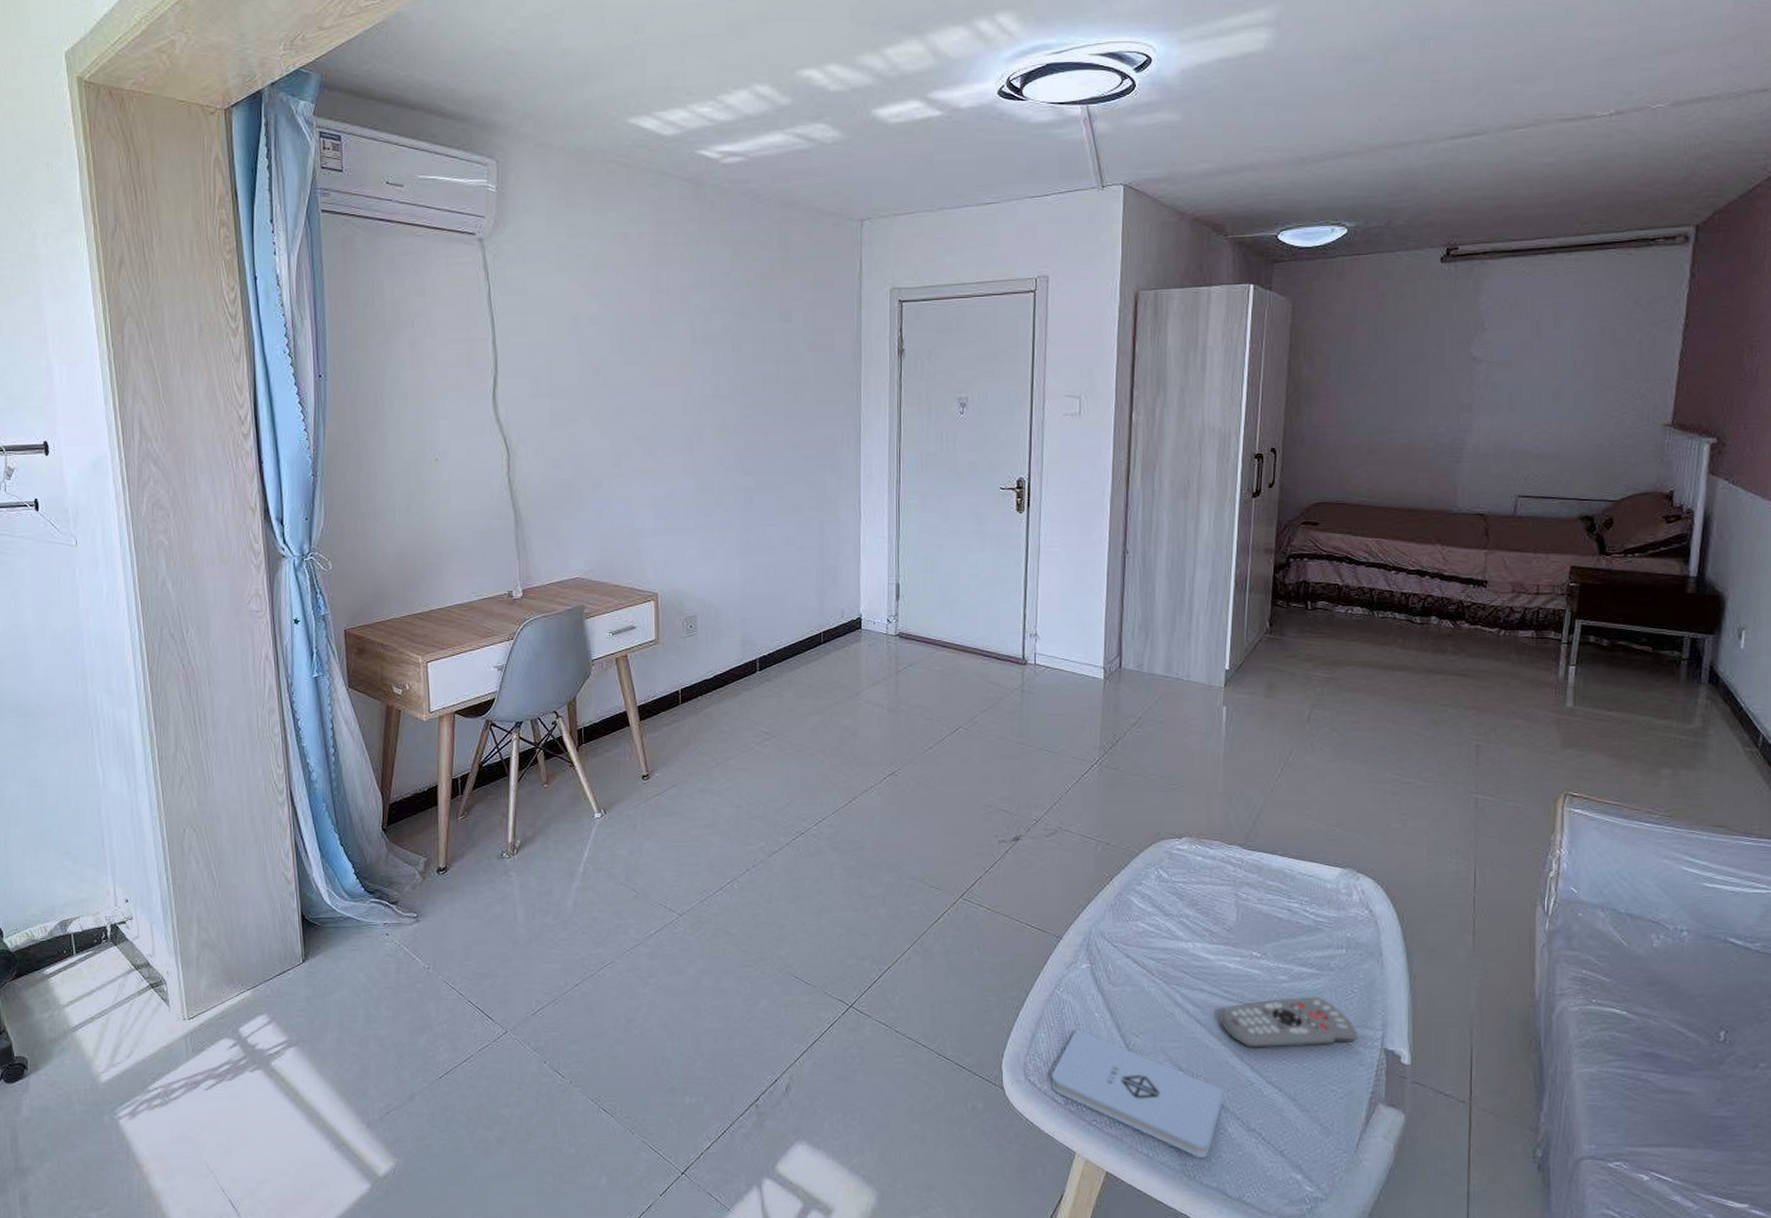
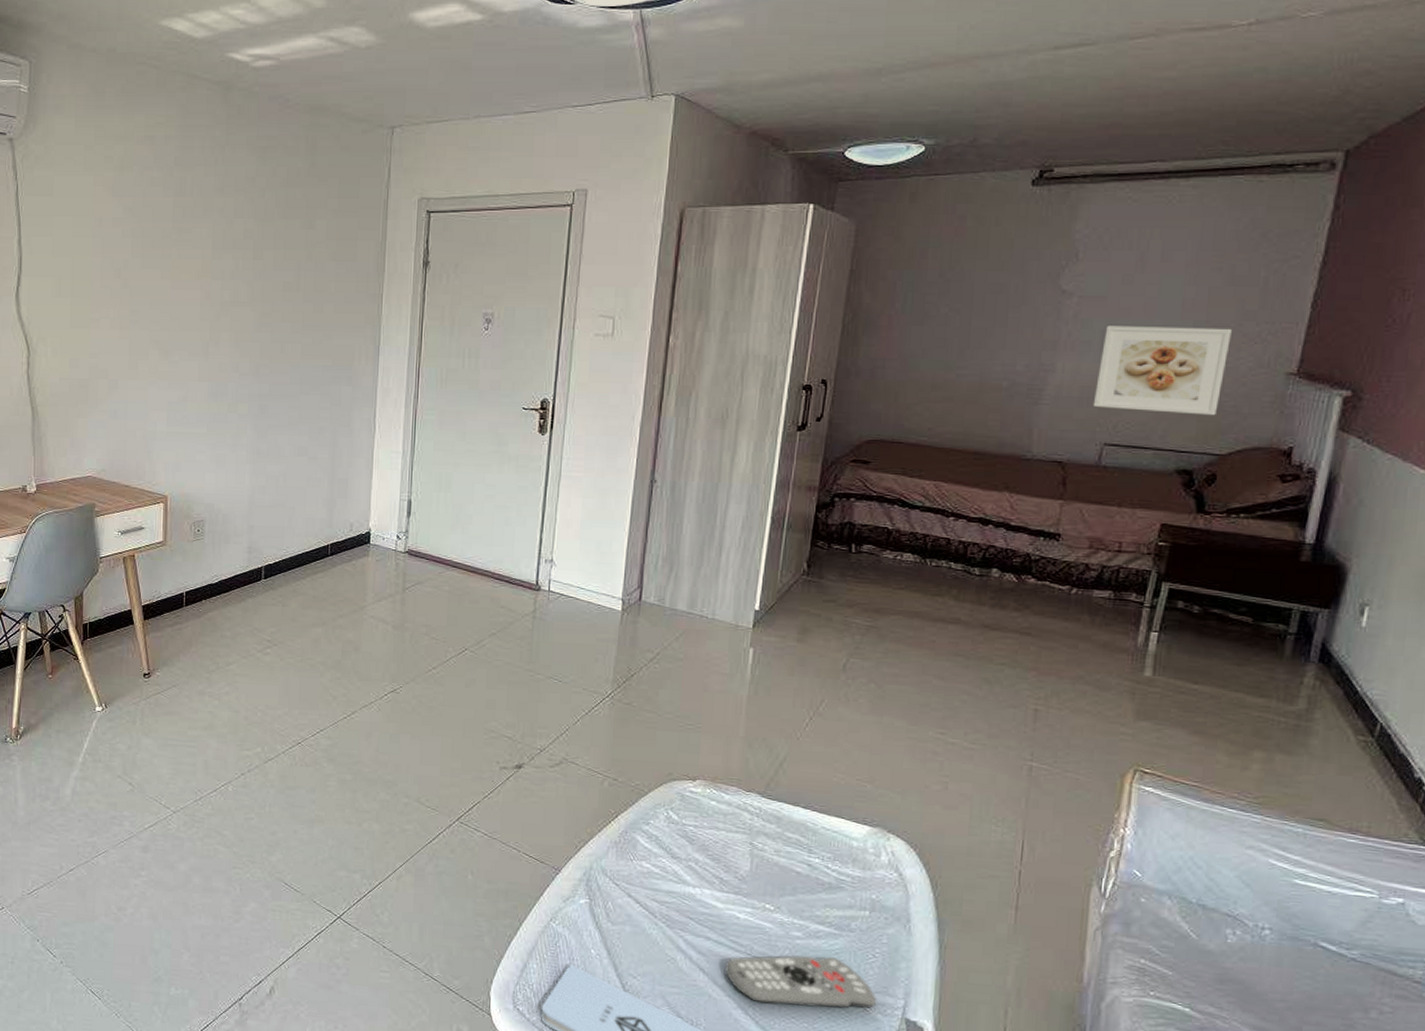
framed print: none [1506,386,1616,466] -> present [1092,326,1232,416]

